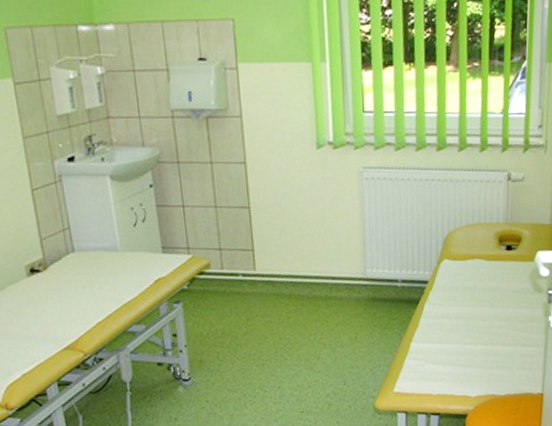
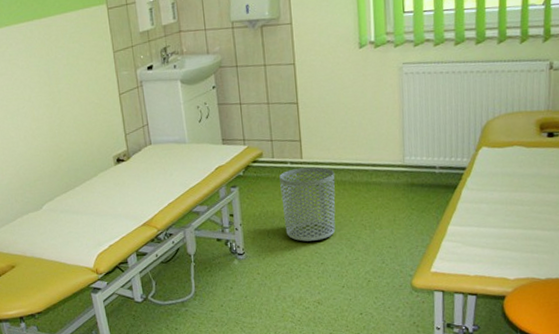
waste bin: none [230,279,293,364] -> present [279,167,336,242]

